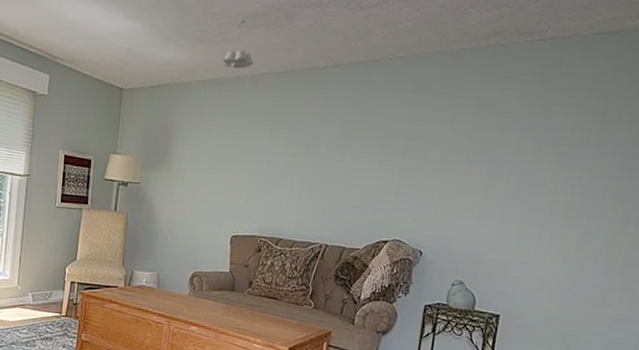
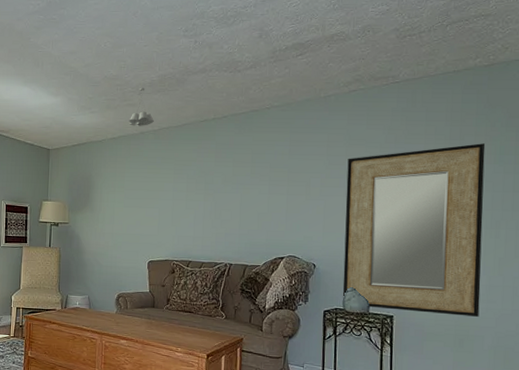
home mirror: none [448,122,630,321] -> present [342,143,486,317]

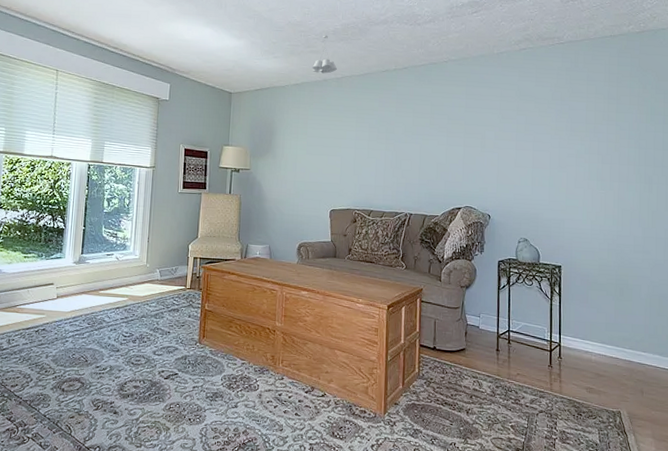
home mirror: present [342,143,486,317] -> none [515,103,639,267]

